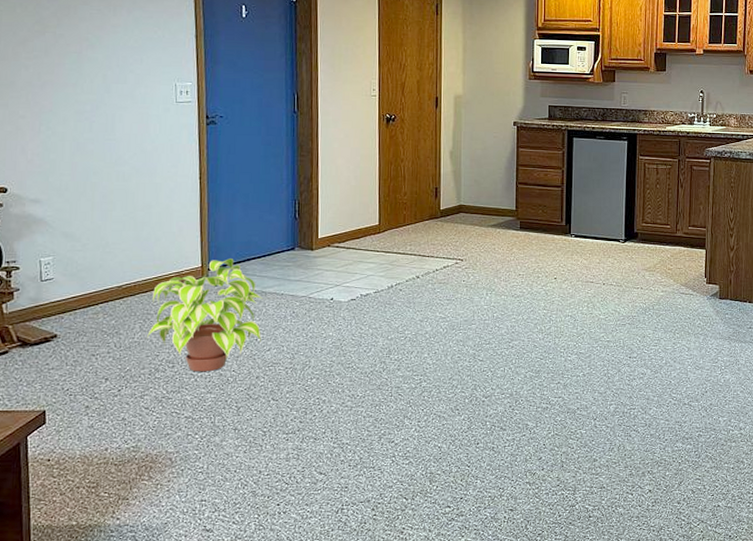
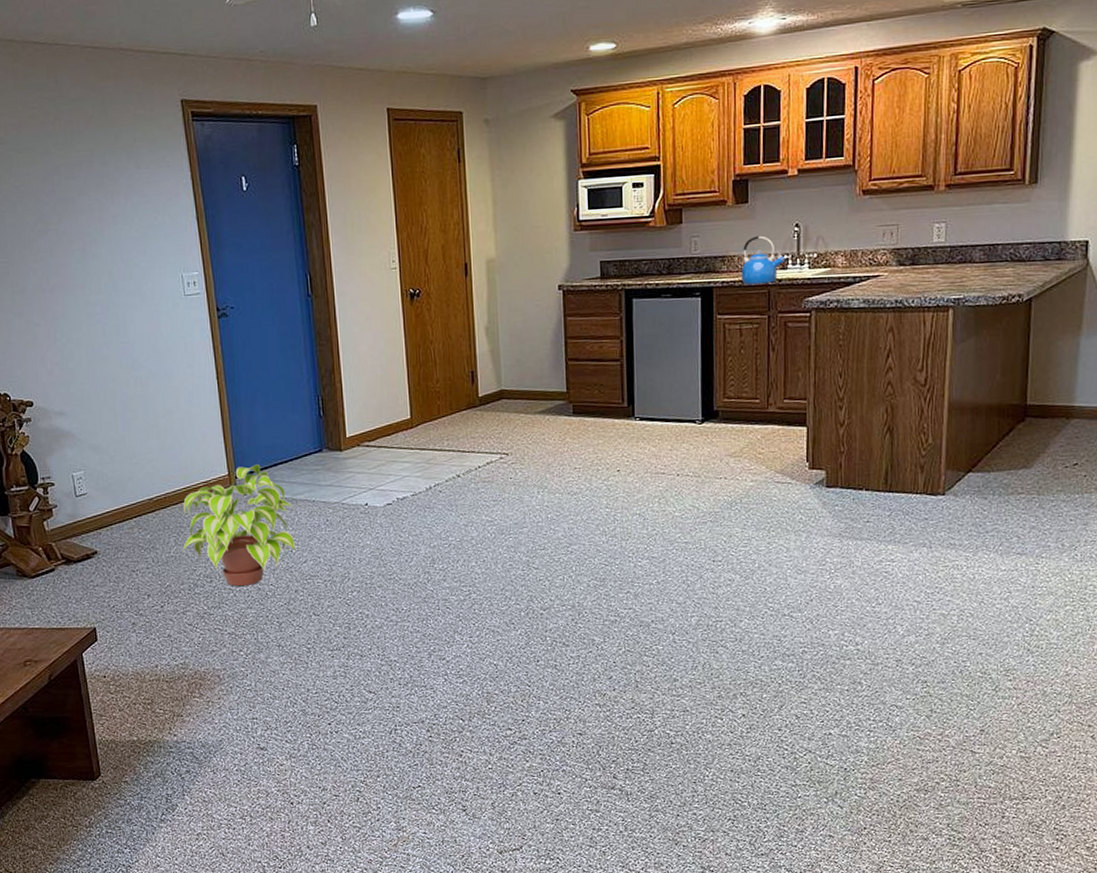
kettle: none [659,97,693,134] -> present [741,235,786,285]

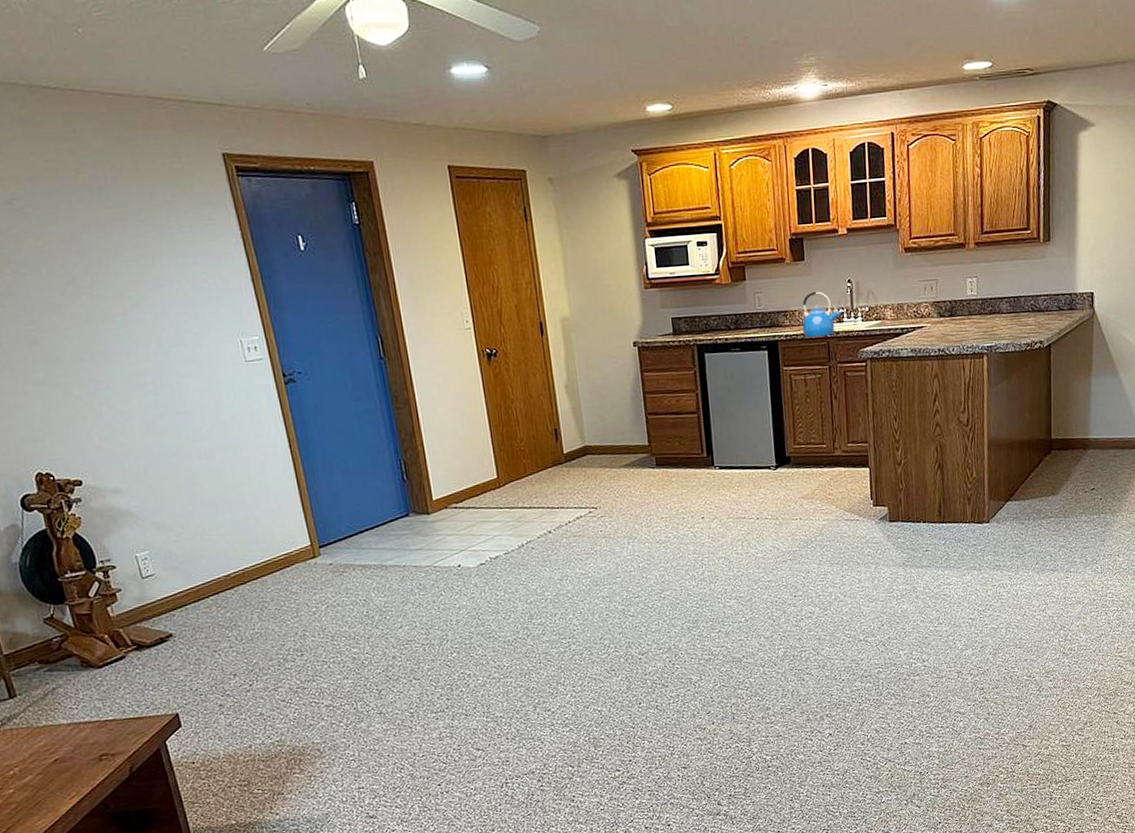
plant: present [183,464,296,587] -> none [264,533,391,658]

